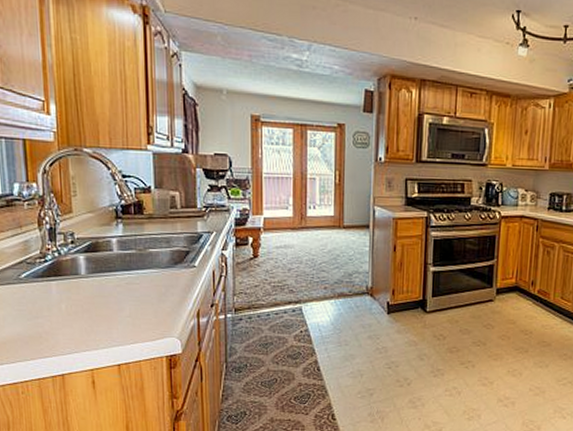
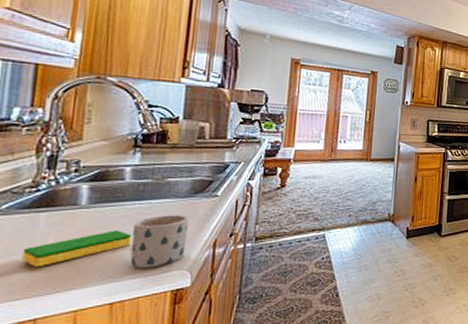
dish sponge: none [44,298,126,330] -> present [22,230,131,268]
mug: none [127,285,173,334] -> present [130,215,189,268]

